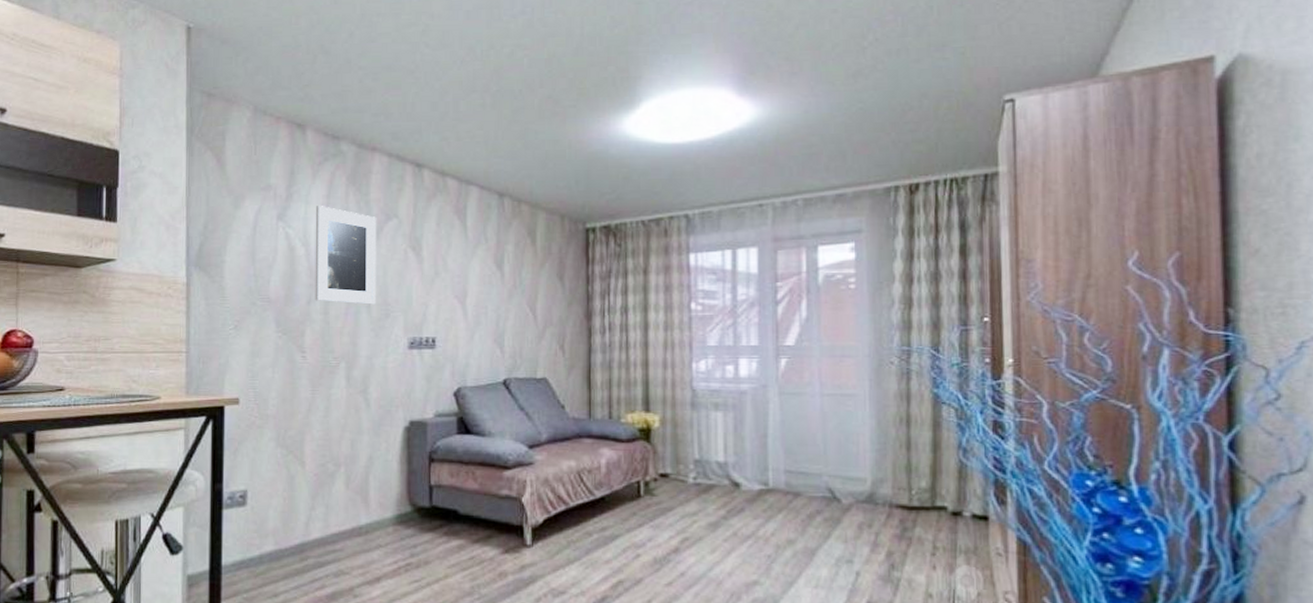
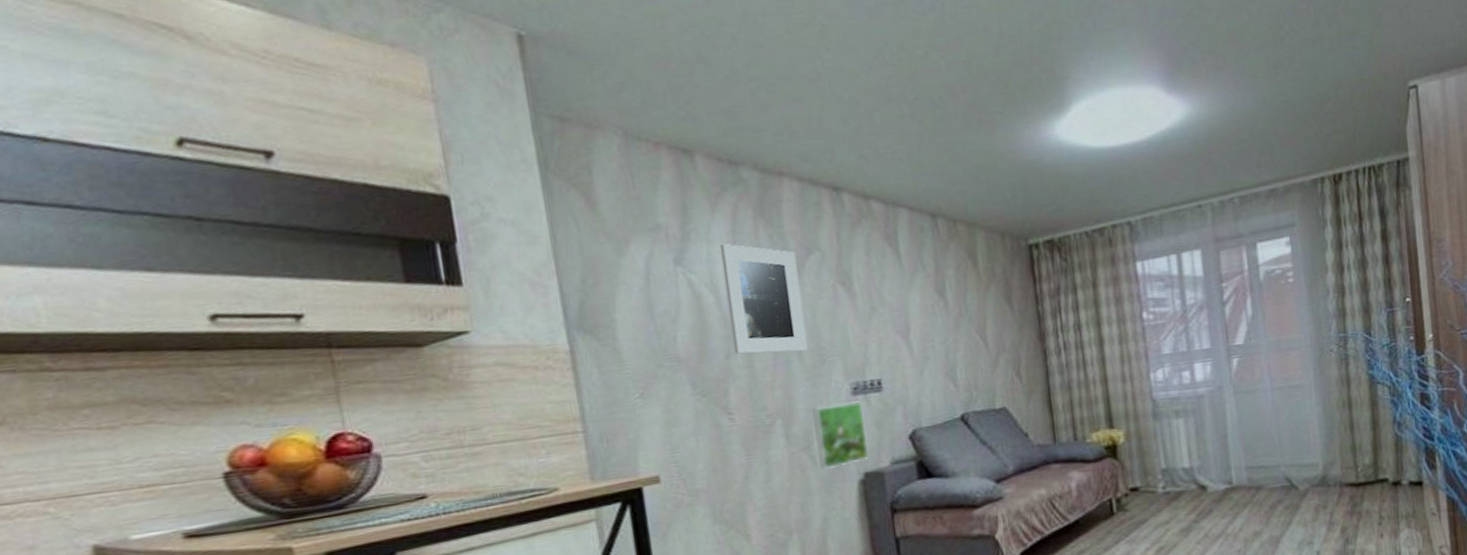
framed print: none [372,355,415,413] -> present [812,401,868,470]

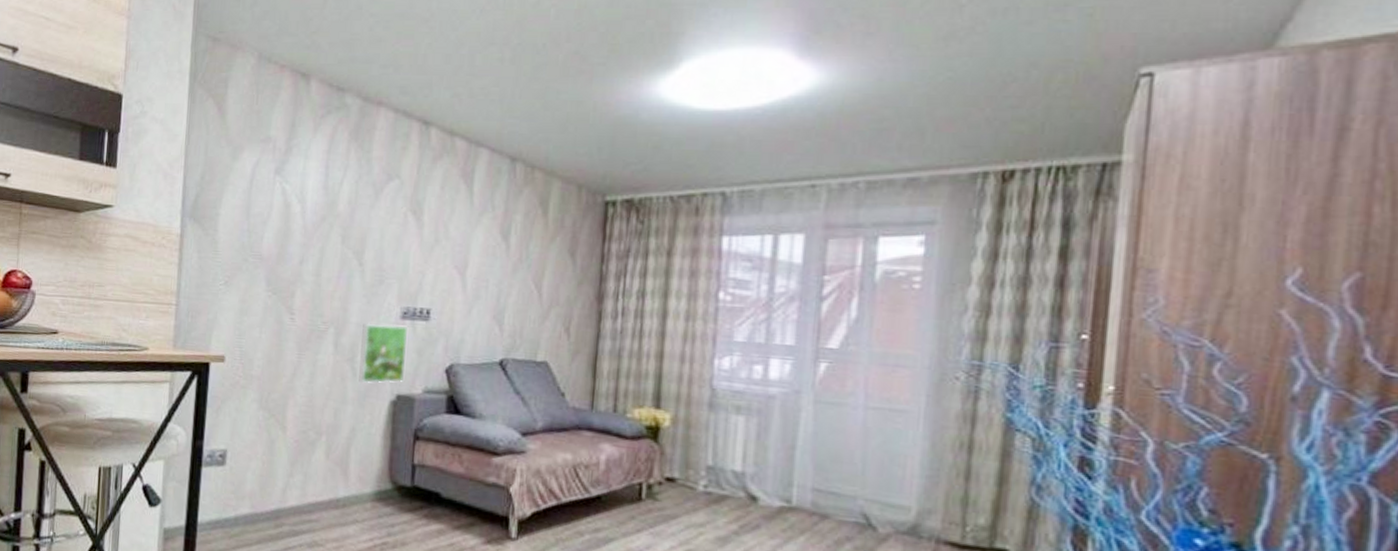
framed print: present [719,244,808,354] -> none [307,161,378,270]

